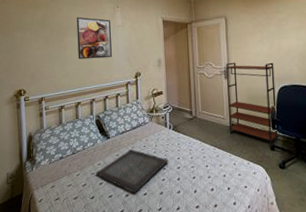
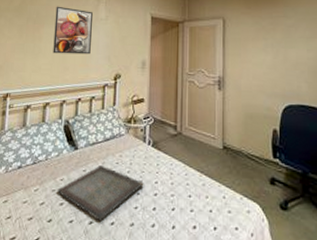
bookshelf: present [226,62,278,147] -> none [220,71,280,180]

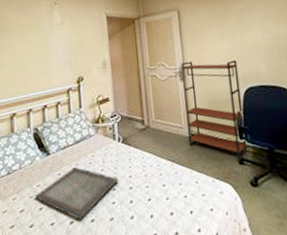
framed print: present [53,6,93,55] -> none [10,16,50,65]
bookshelf: none [220,71,280,180] -> present [181,60,248,160]

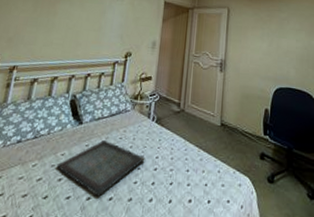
bookshelf: present [181,60,248,160] -> none [217,55,272,155]

